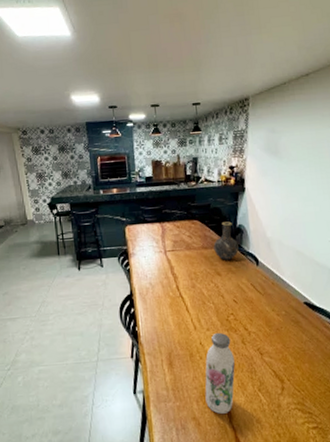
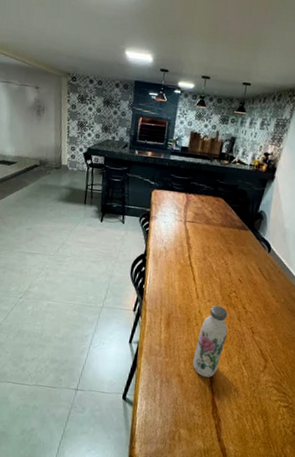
vase: present [213,221,239,260] -> none [231,205,256,242]

